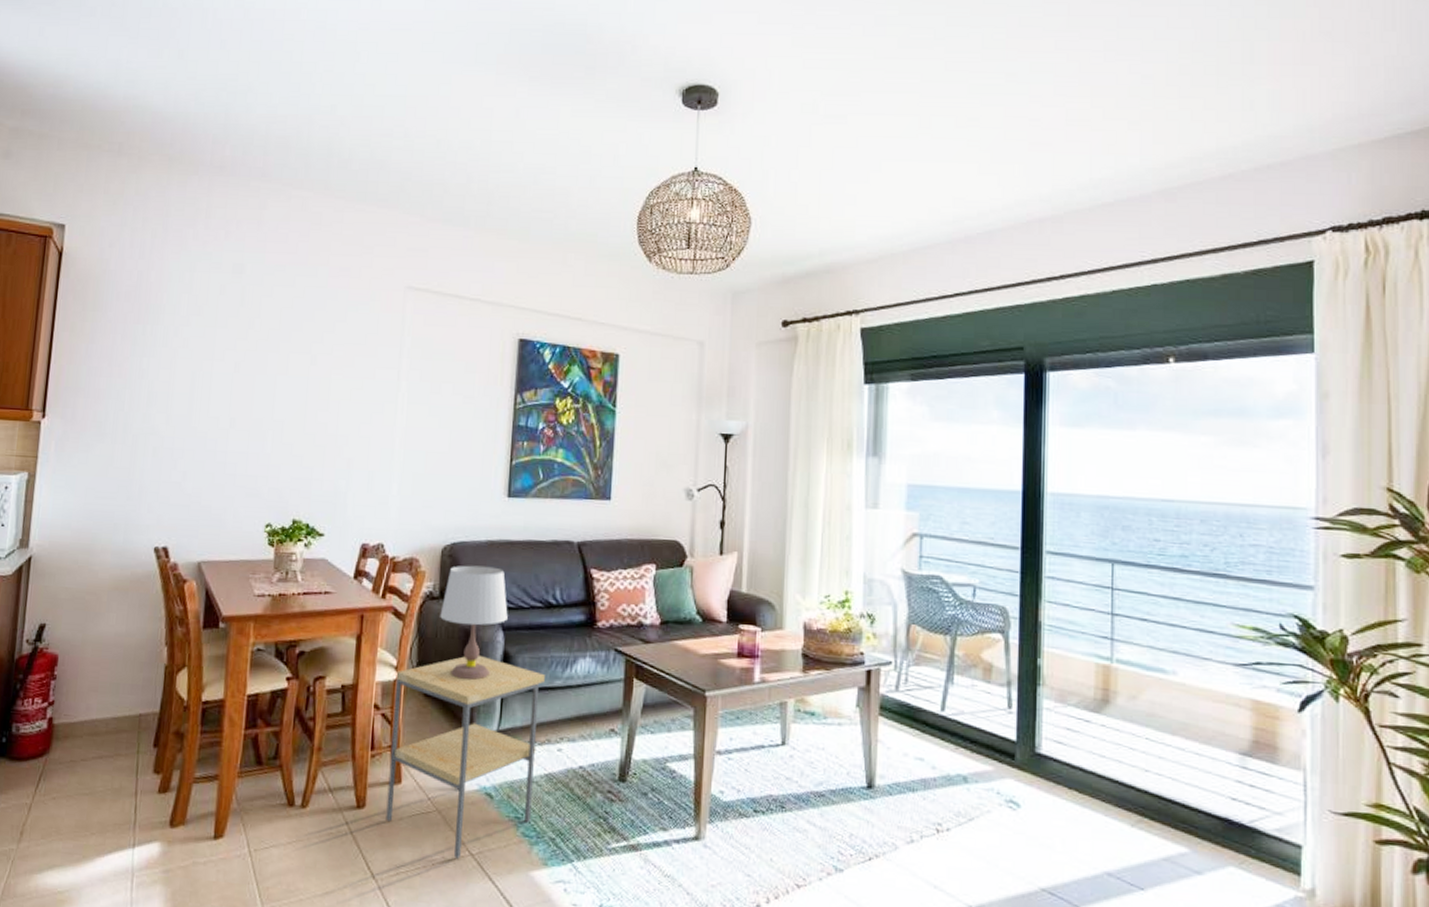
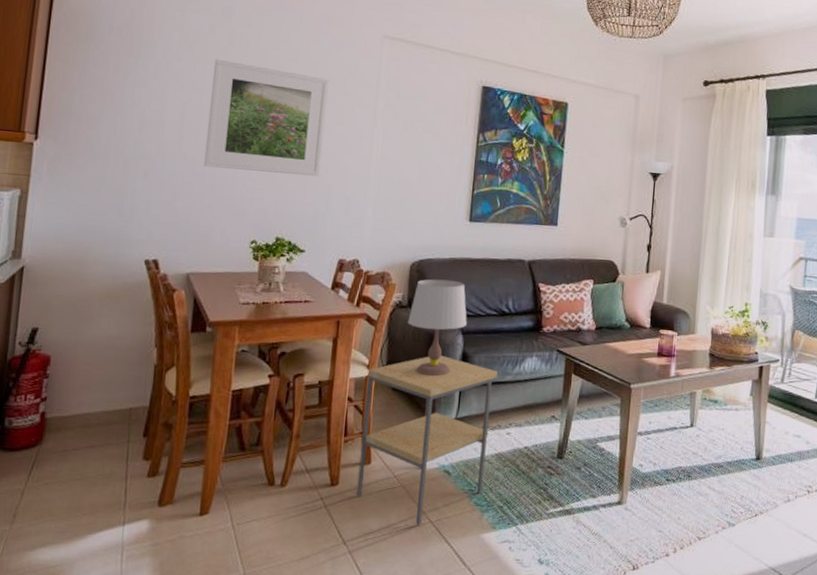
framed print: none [215,322,348,450] -> present [204,59,329,177]

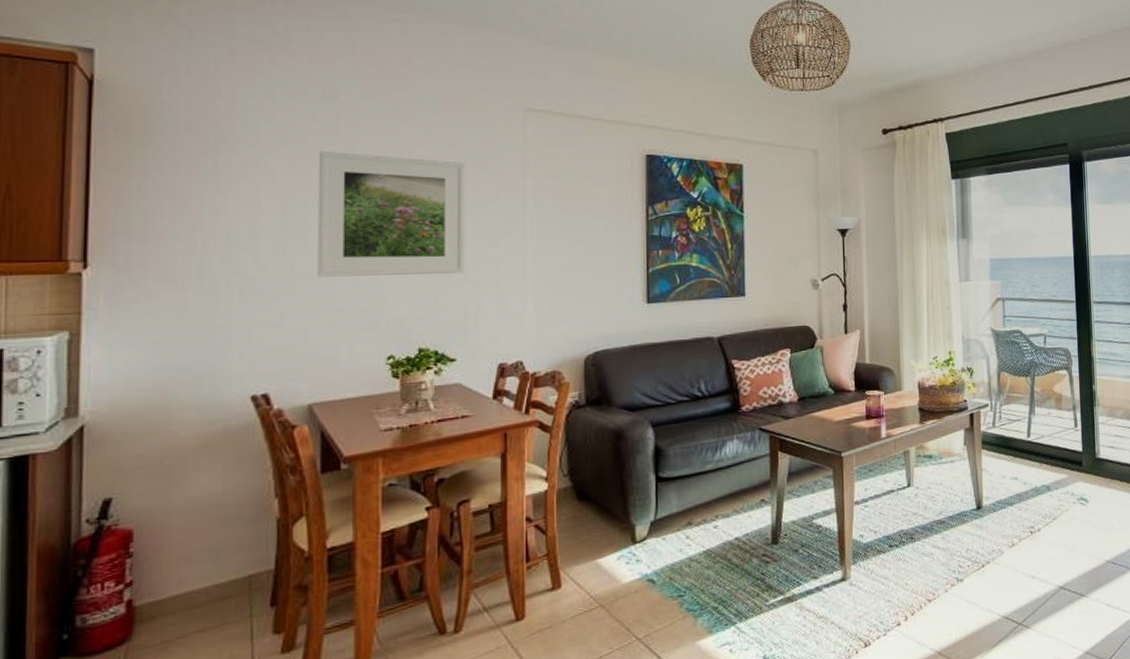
side table: present [356,356,498,526] -> none [547,454,696,646]
table lamp: present [408,279,467,376] -> none [588,369,656,479]

